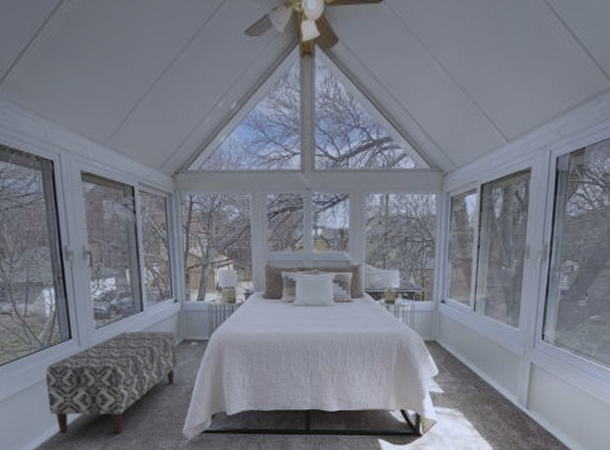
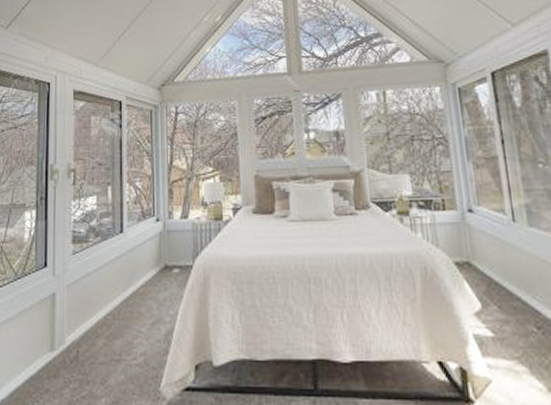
bench: present [45,332,178,434] -> none [13,256,158,390]

